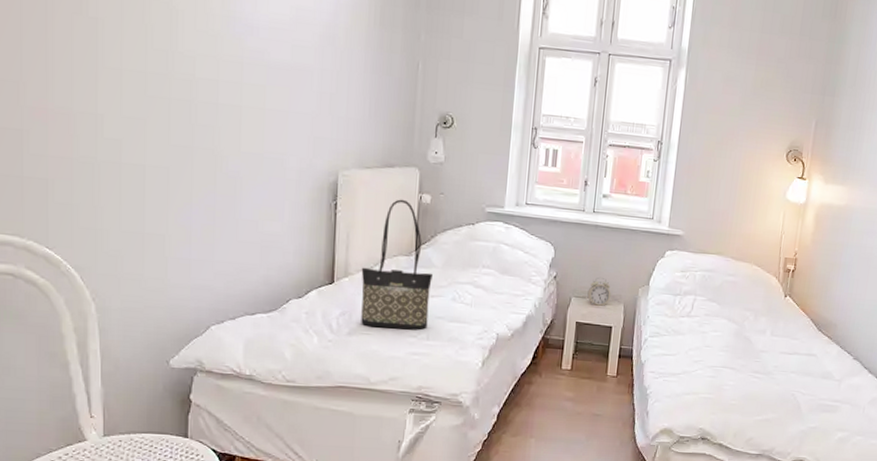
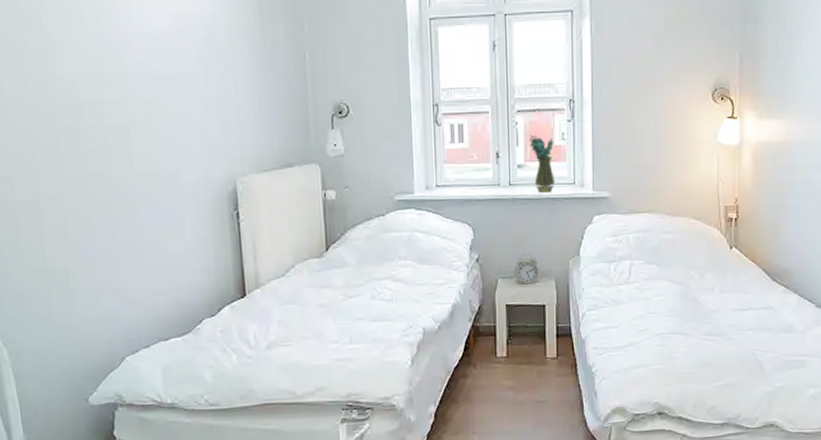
tote bag: present [361,199,433,330] -> none [272,199,349,338]
vase: none [616,168,639,225] -> present [529,135,556,194]

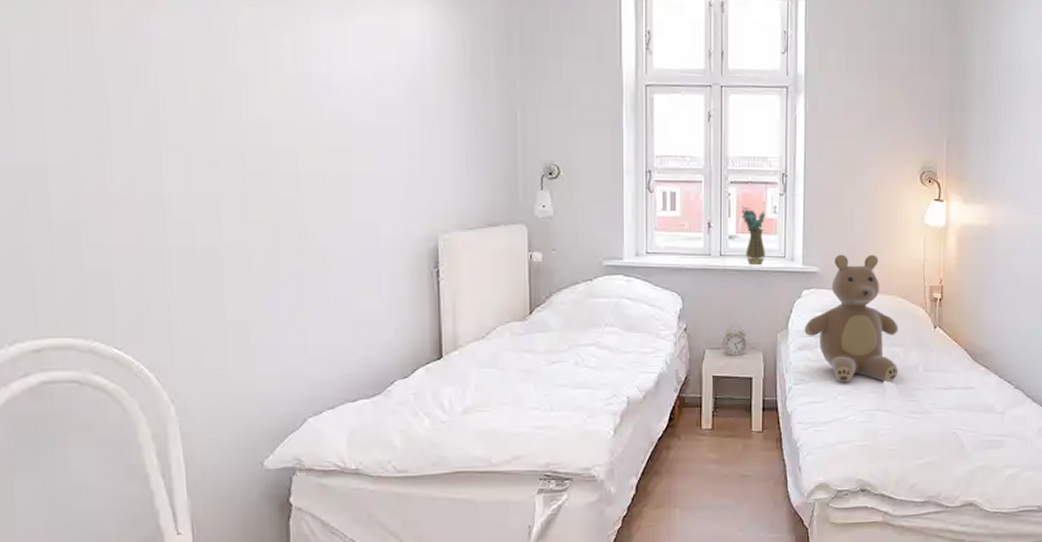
teddy bear: none [596,176,694,307] -> present [804,254,899,383]

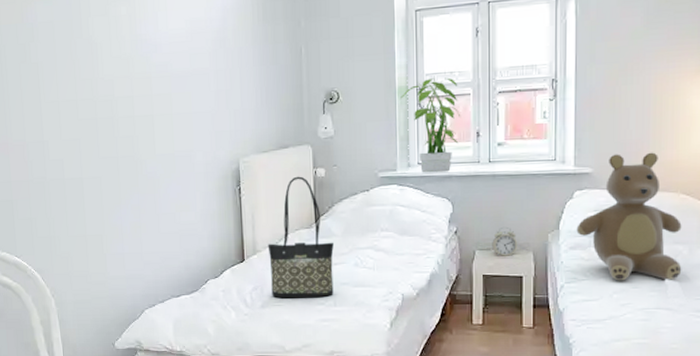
tote bag: none [471,260,551,403] -> present [267,176,334,299]
potted plant: none [627,160,692,264] -> present [399,77,461,173]
vase: present [741,206,766,266] -> none [510,114,536,170]

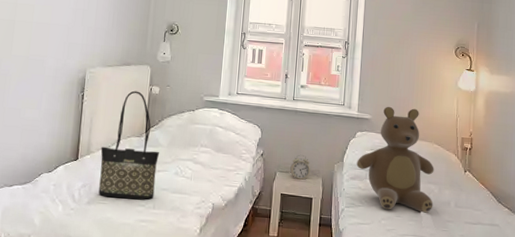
potted plant: present [399,77,461,173] -> none [227,26,275,104]

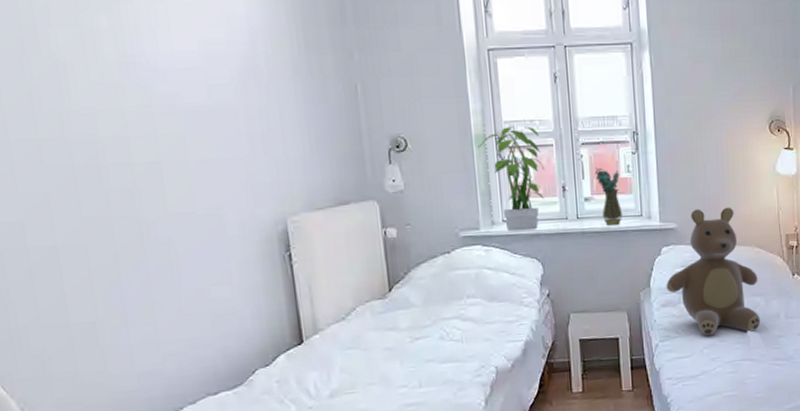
tote bag: present [98,91,159,200] -> none [332,238,418,384]
potted plant: none [227,26,275,104] -> present [476,125,545,232]
alarm clock: present [290,154,311,180] -> none [586,286,612,319]
vase: none [311,64,331,110] -> present [595,167,623,227]

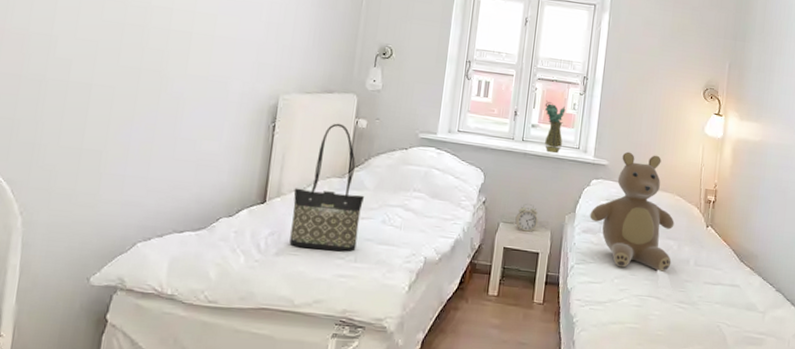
tote bag: none [332,238,418,384] -> present [289,123,364,252]
potted plant: present [476,125,545,232] -> none [449,53,504,144]
alarm clock: none [586,286,612,319] -> present [515,203,539,232]

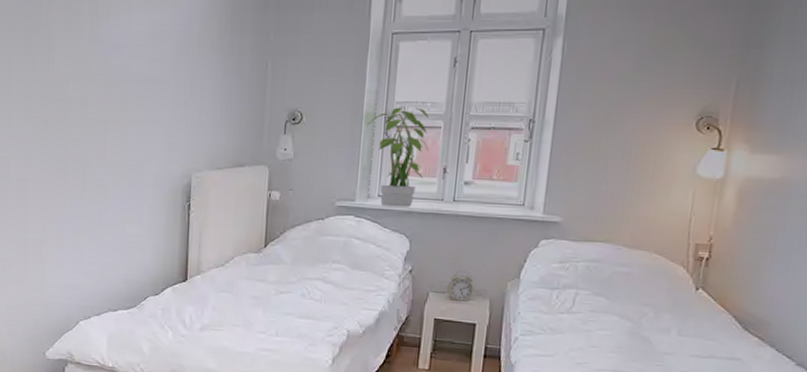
tote bag: present [289,123,364,252] -> none [212,197,282,326]
potted plant: none [449,53,504,144] -> present [365,106,429,208]
vase: present [544,100,566,154] -> none [480,152,507,213]
teddy bear: present [590,151,674,272] -> none [538,204,651,343]

